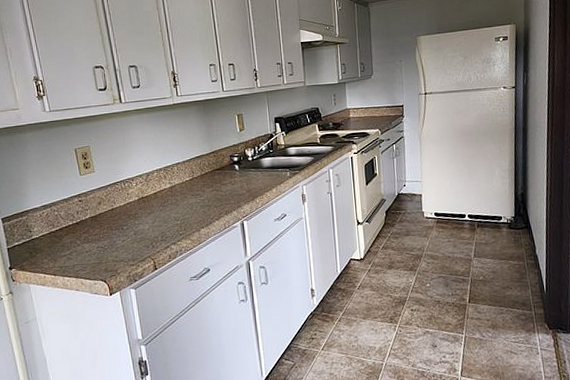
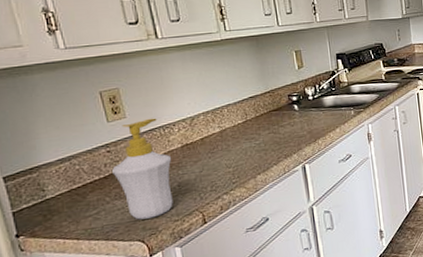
soap bottle: none [83,173,130,262] -> present [112,118,173,220]

